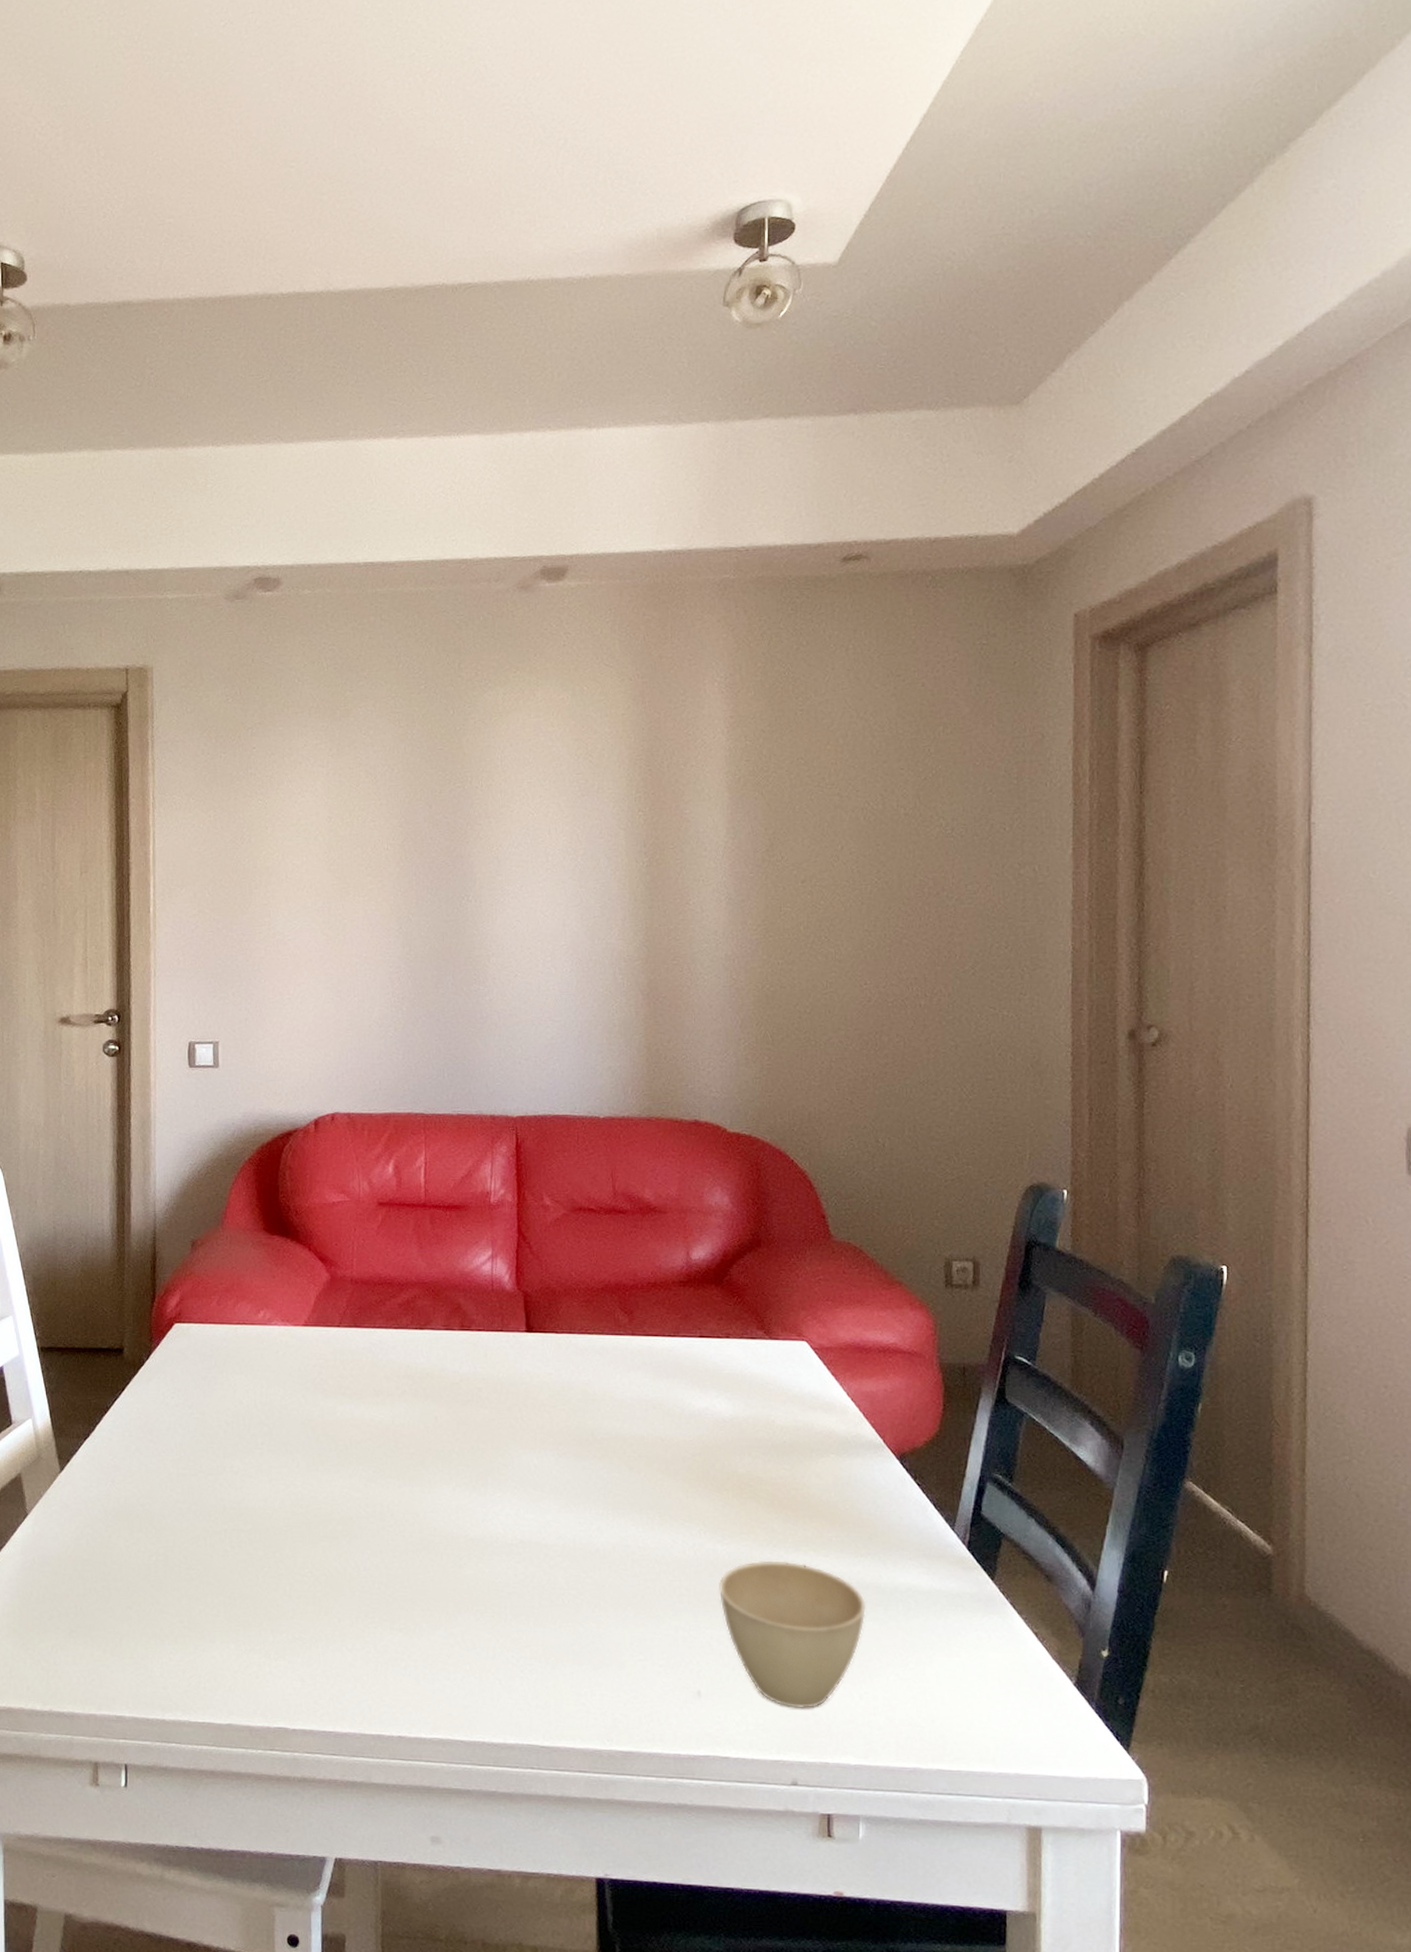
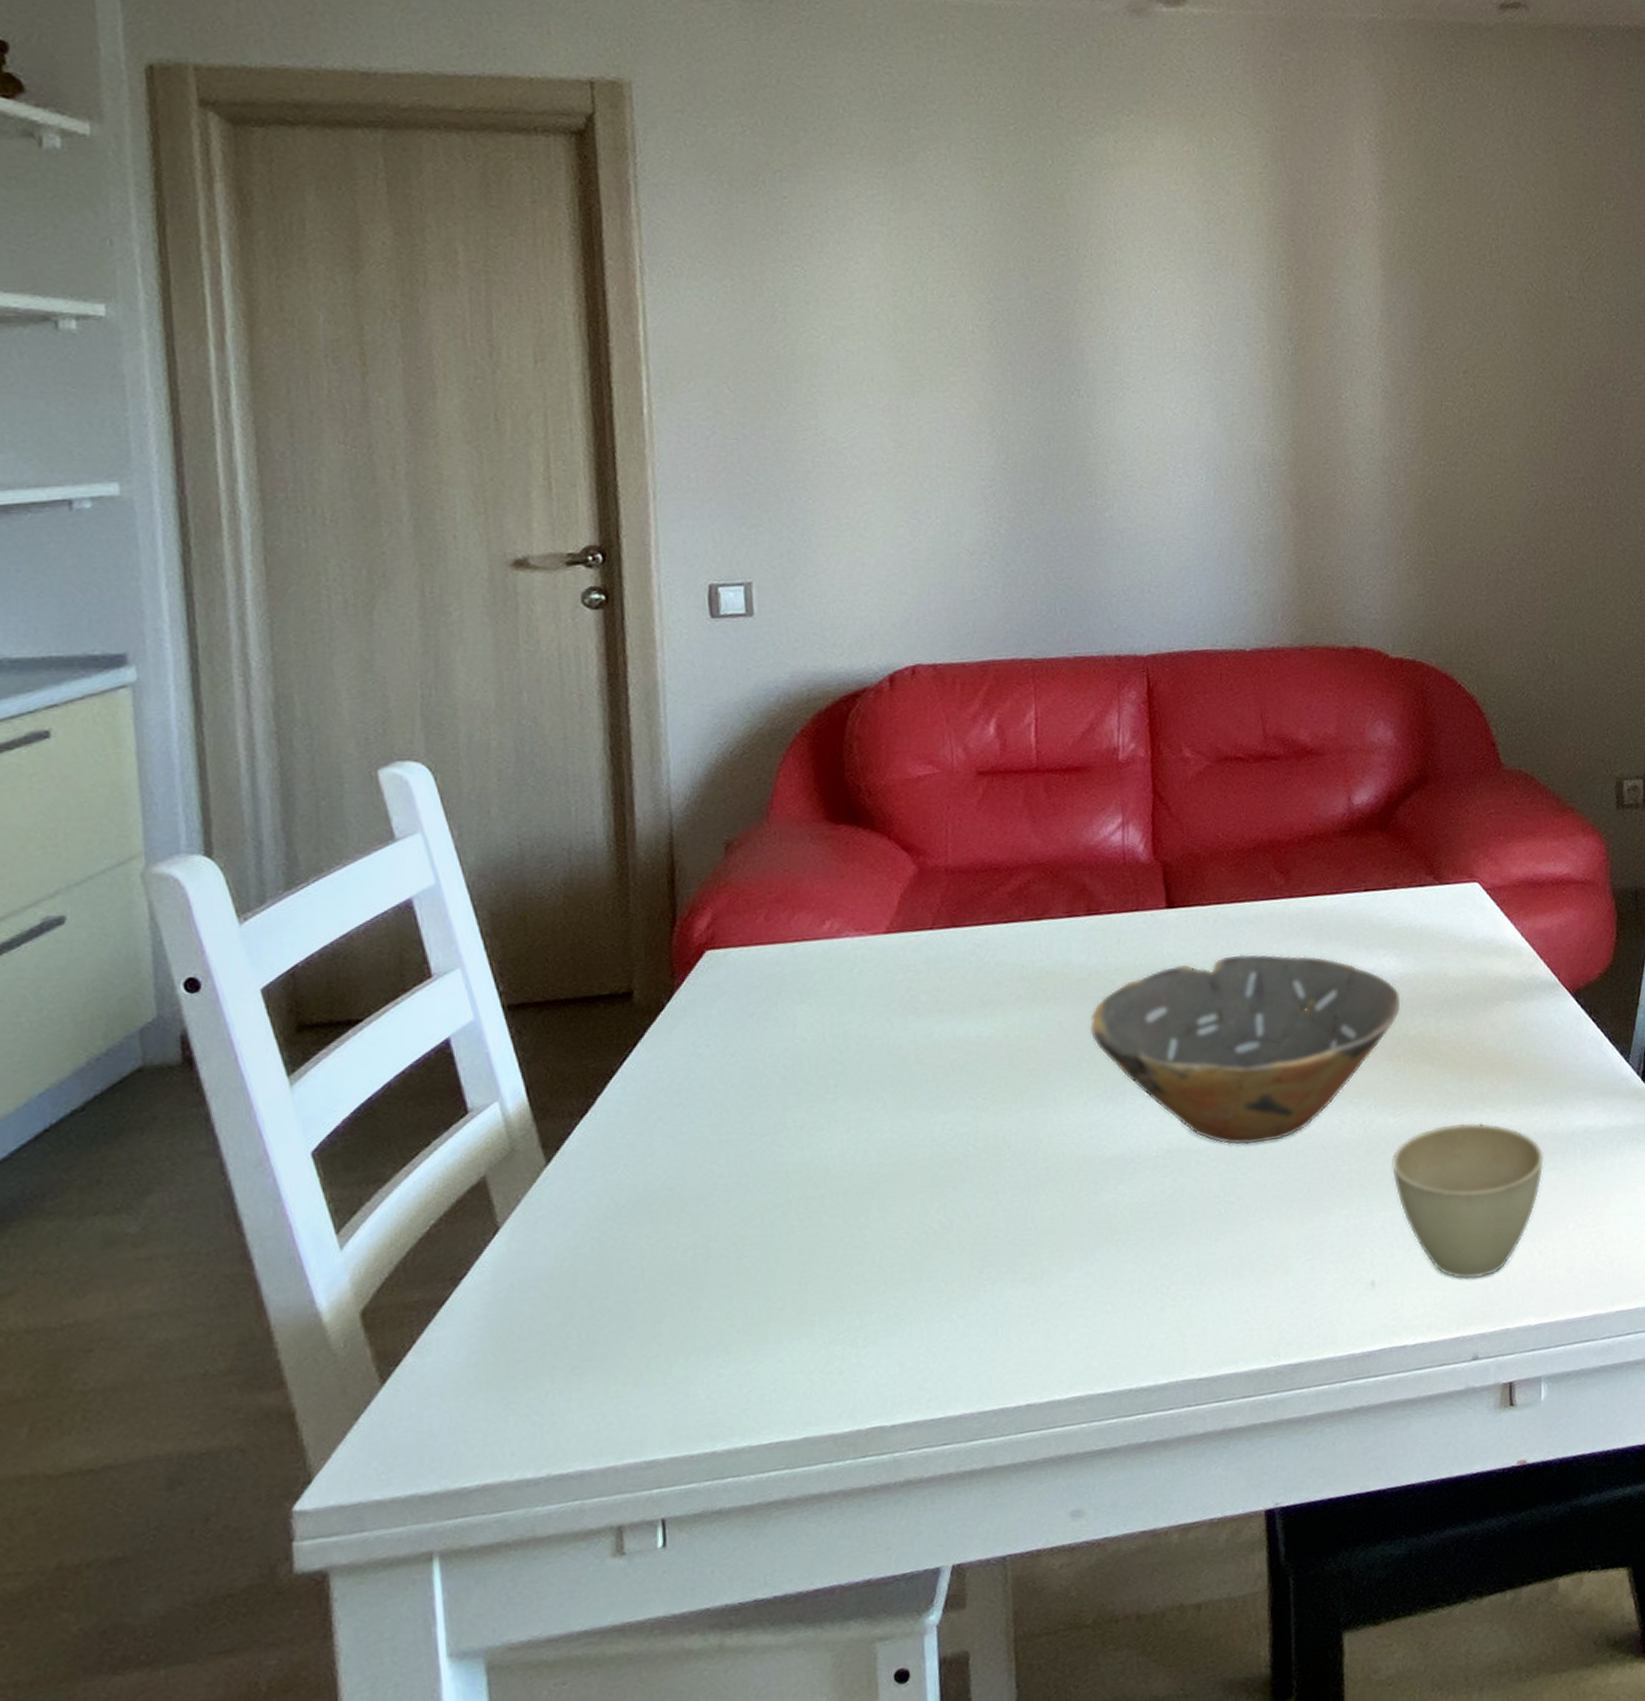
bowl: none [459,1379,731,1548] -> present [1089,954,1401,1145]

